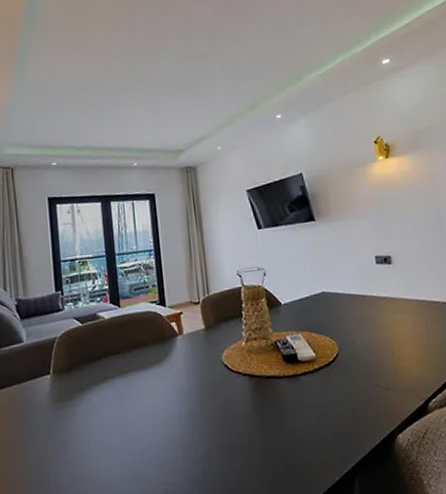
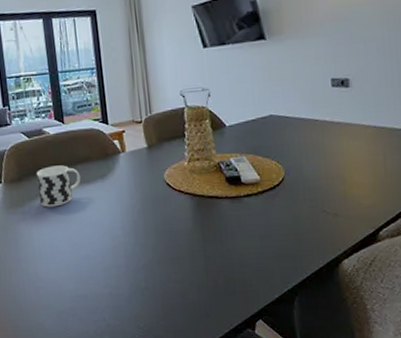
cup: none [88,351,137,398] -> present [36,165,81,207]

